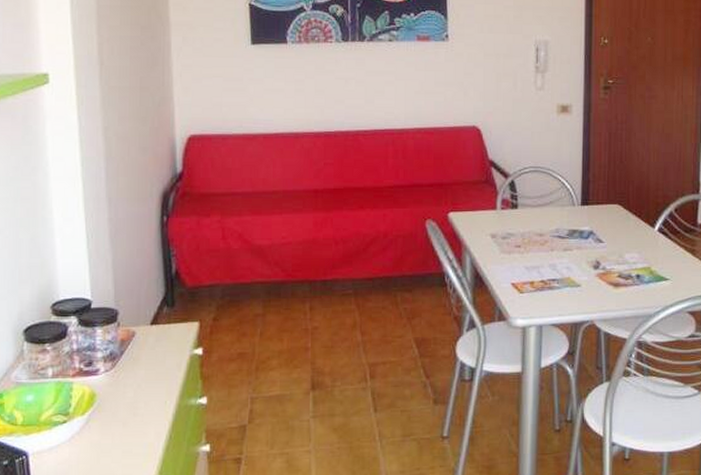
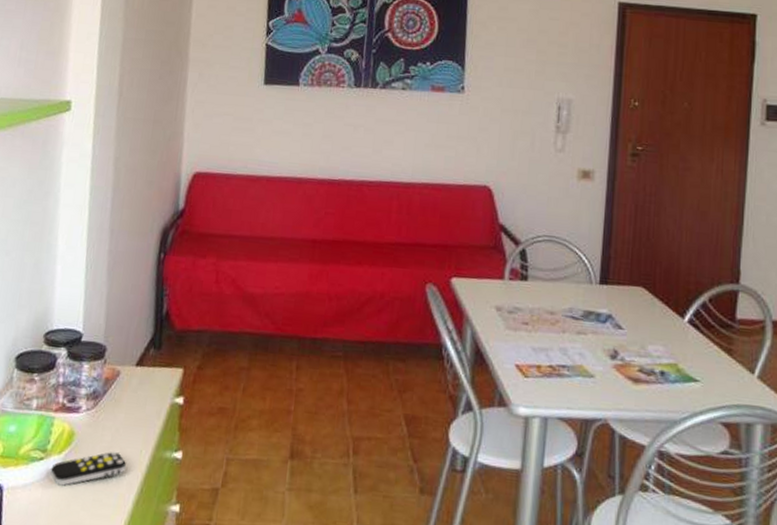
remote control: none [76,405,152,444] -> present [50,451,126,486]

